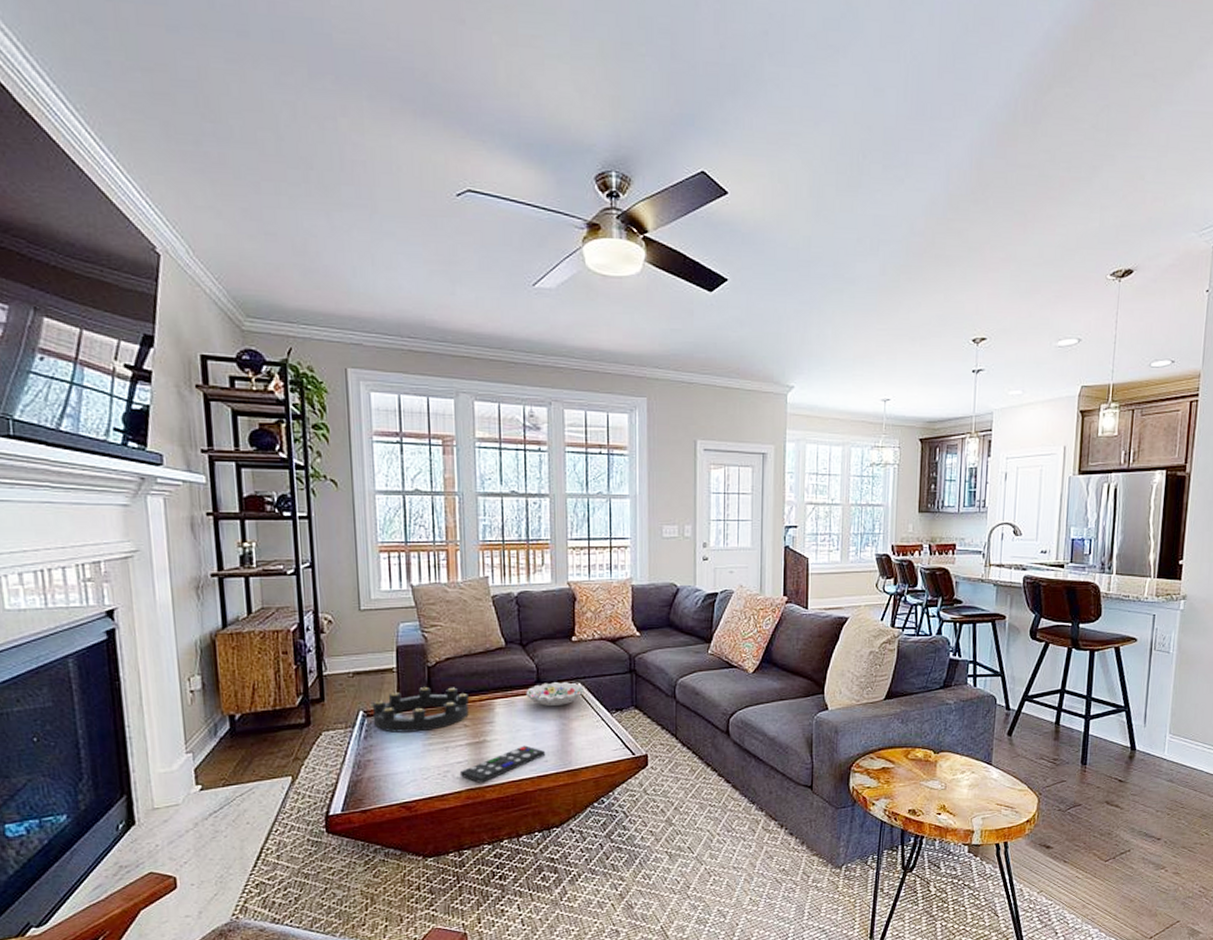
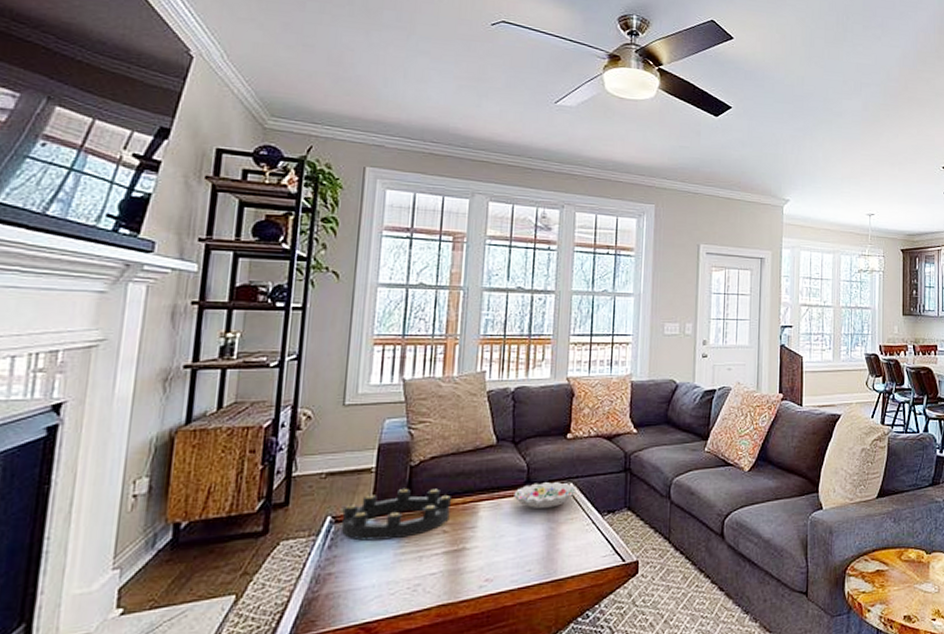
remote control: present [459,745,545,783] -> none [431,553,529,598]

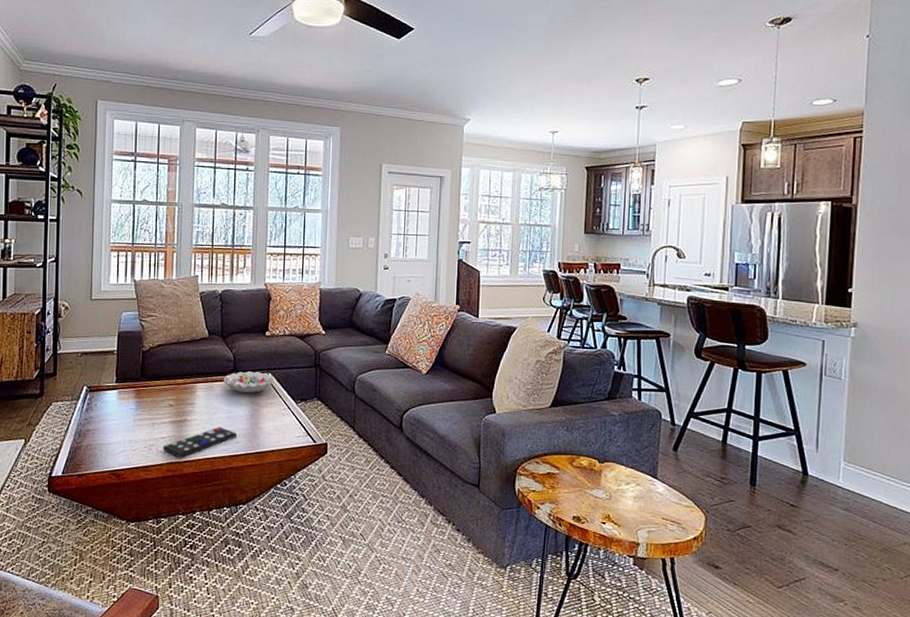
candle holder: present [340,488,451,541] -> none [94,368,174,408]
remote control: none [431,553,529,598] -> present [162,427,237,458]

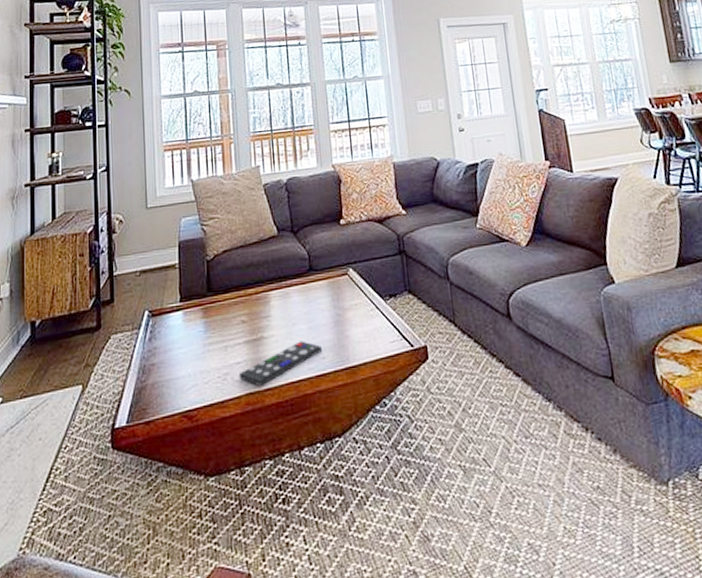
decorative bowl: present [224,371,274,394] -> none [299,268,357,296]

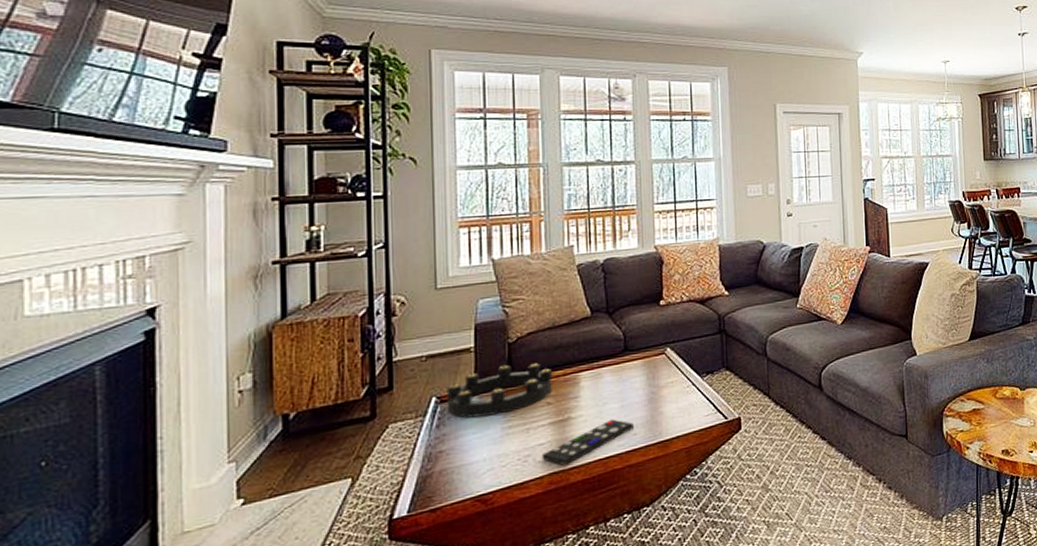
candle holder: none [156,280,246,333] -> present [446,363,552,418]

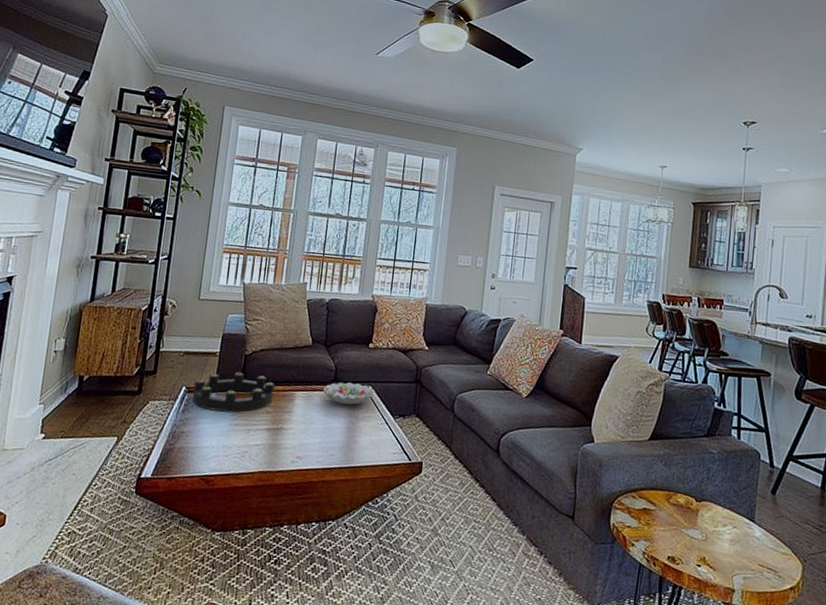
remote control: present [541,419,633,465] -> none [255,437,332,467]
decorative bowl: none [613,347,674,375] -> present [323,382,374,405]

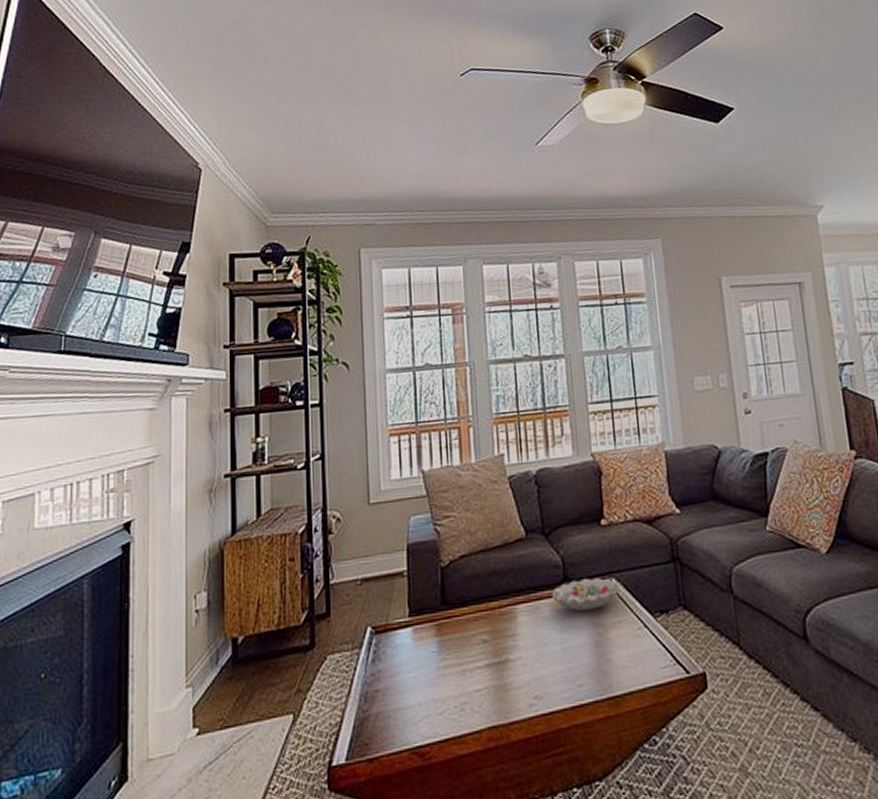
candle holder: present [192,372,274,412] -> none [381,591,488,653]

